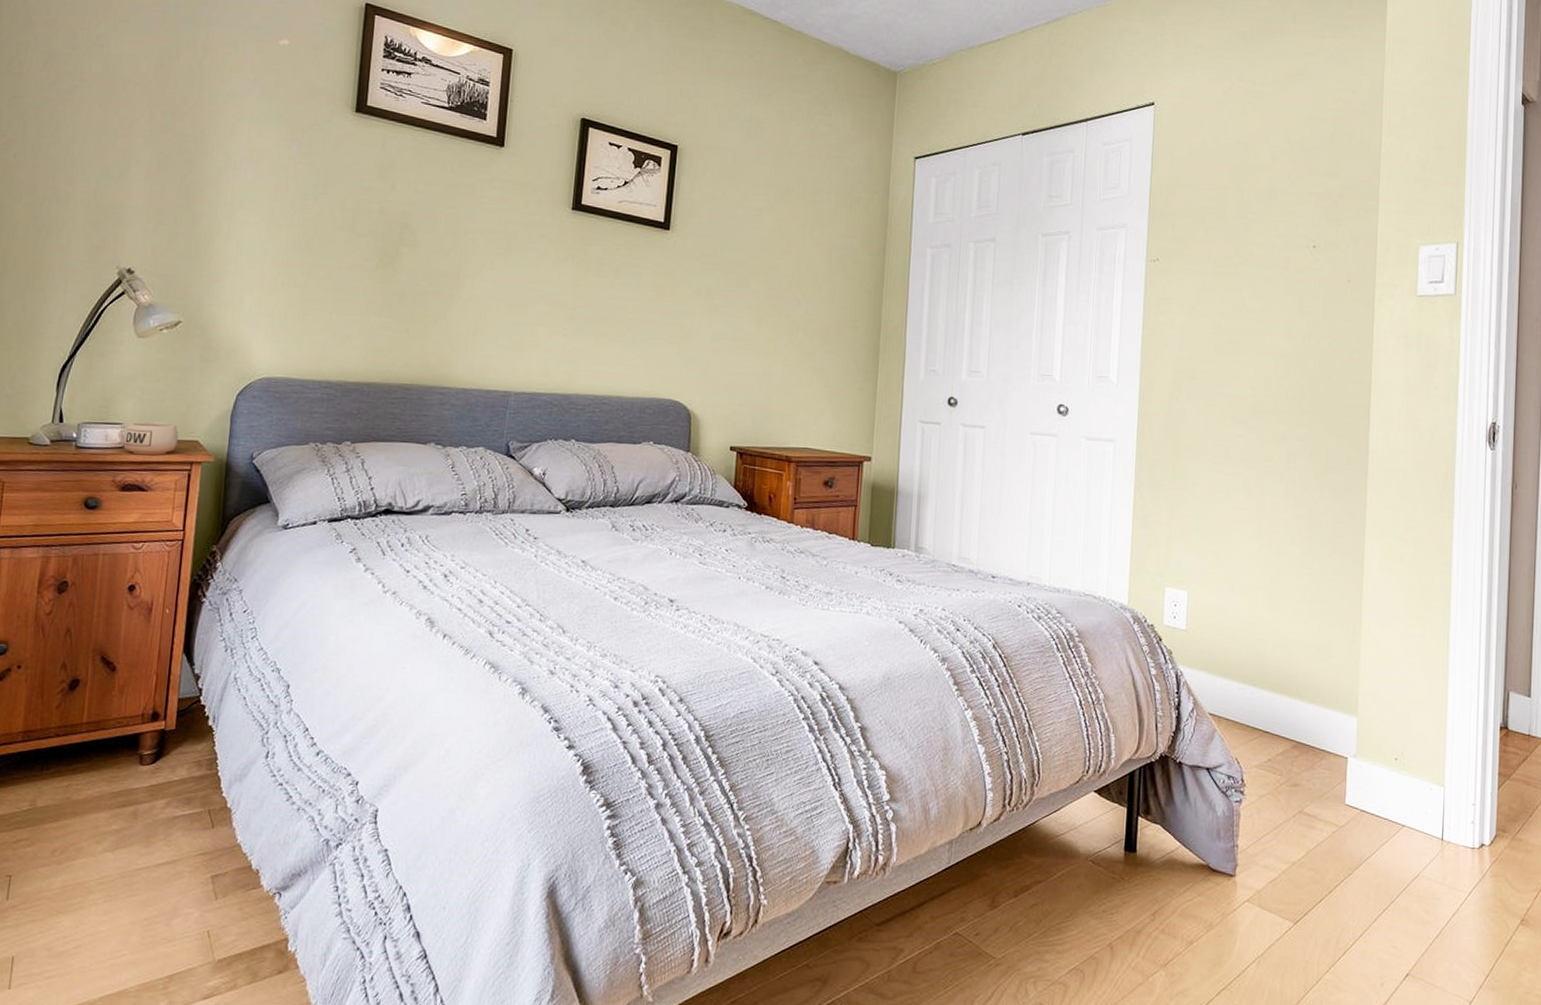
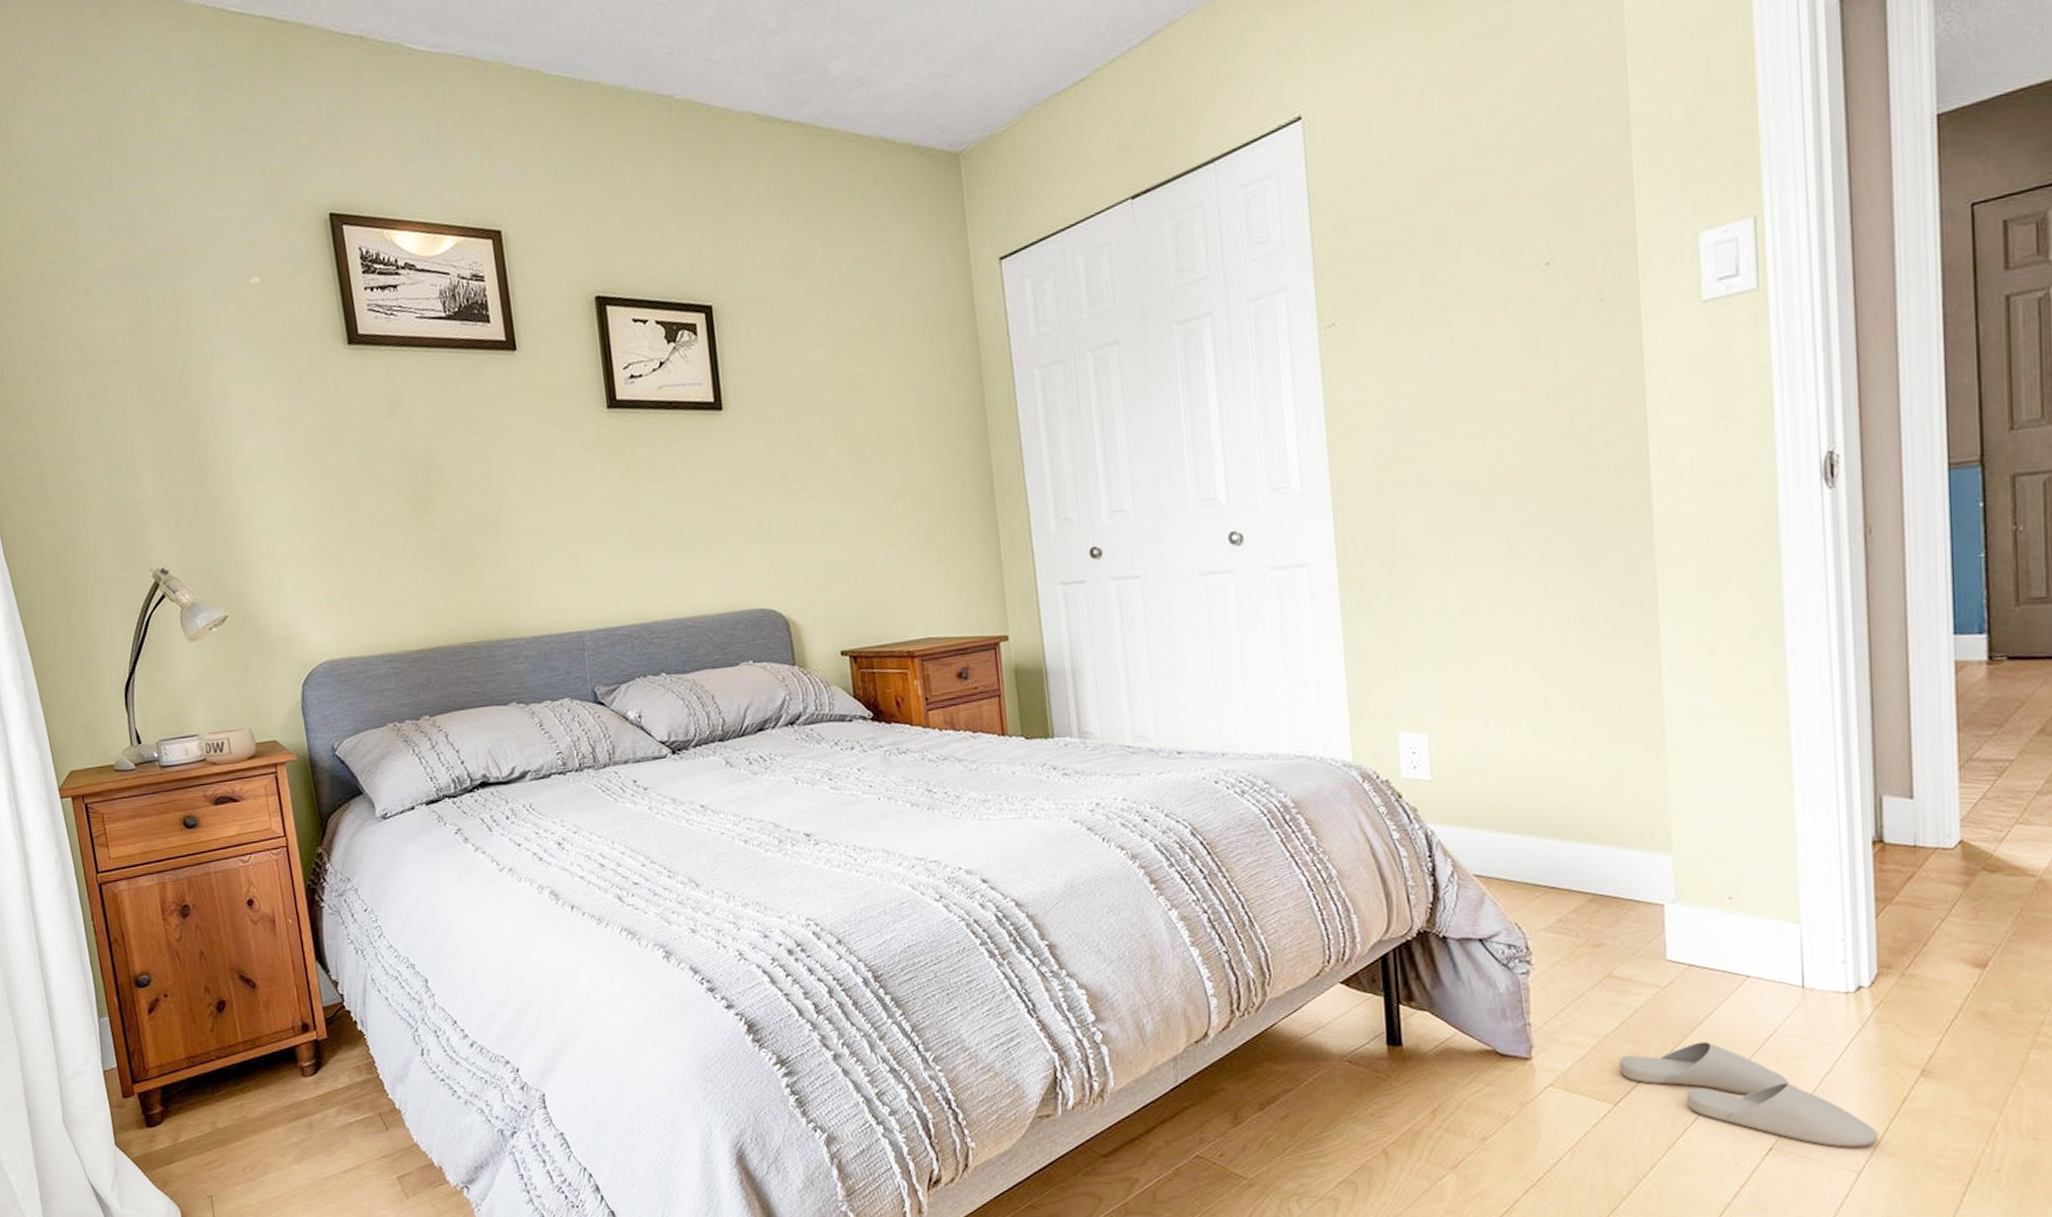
slippers: none [1301,876,1487,980] -> present [1619,1041,1879,1148]

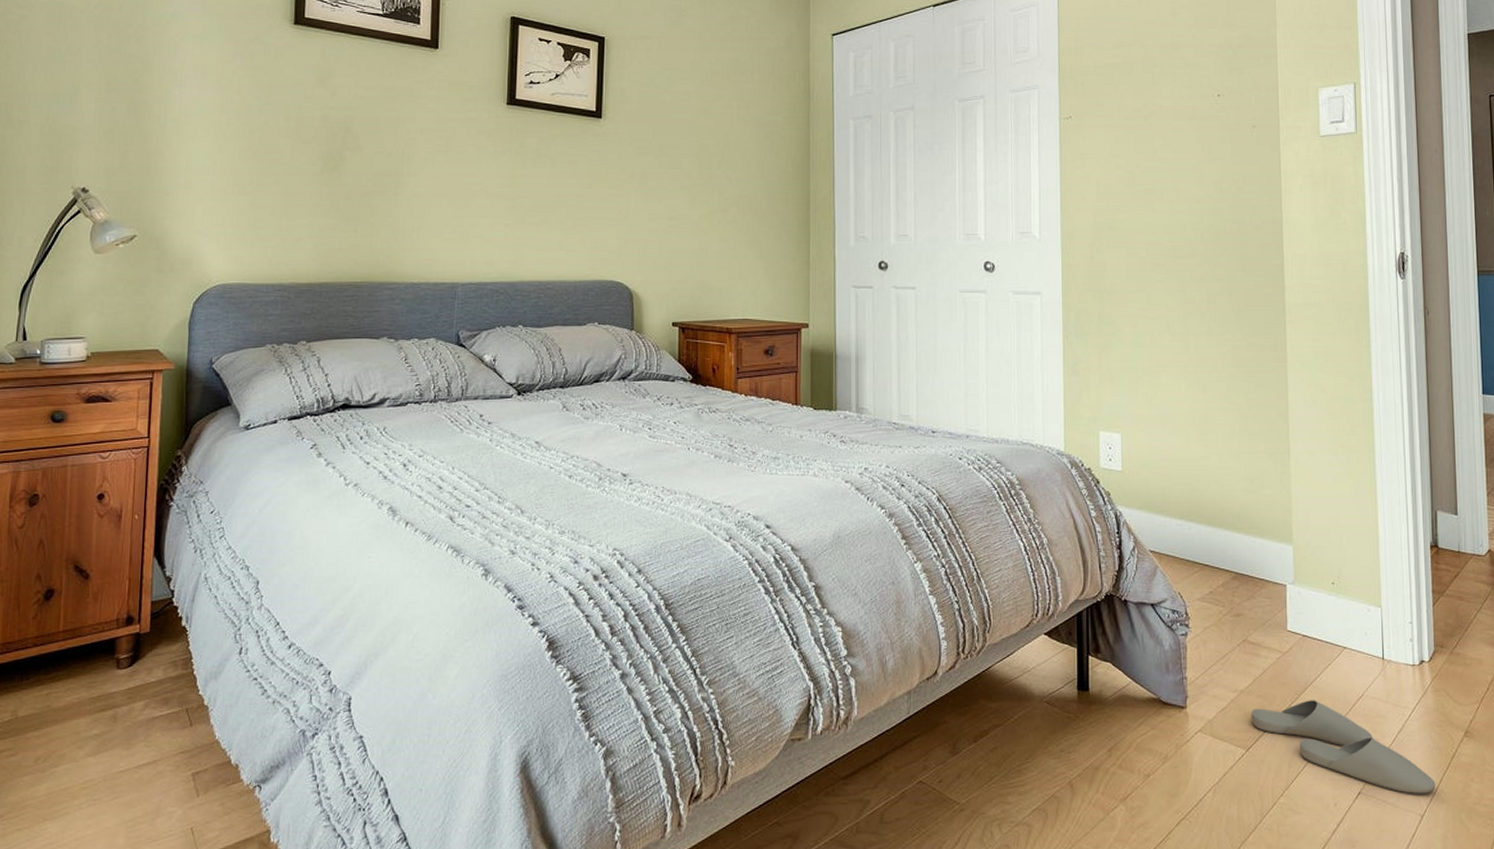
mug: present [202,726,257,766] -> none [86,334,139,368]

